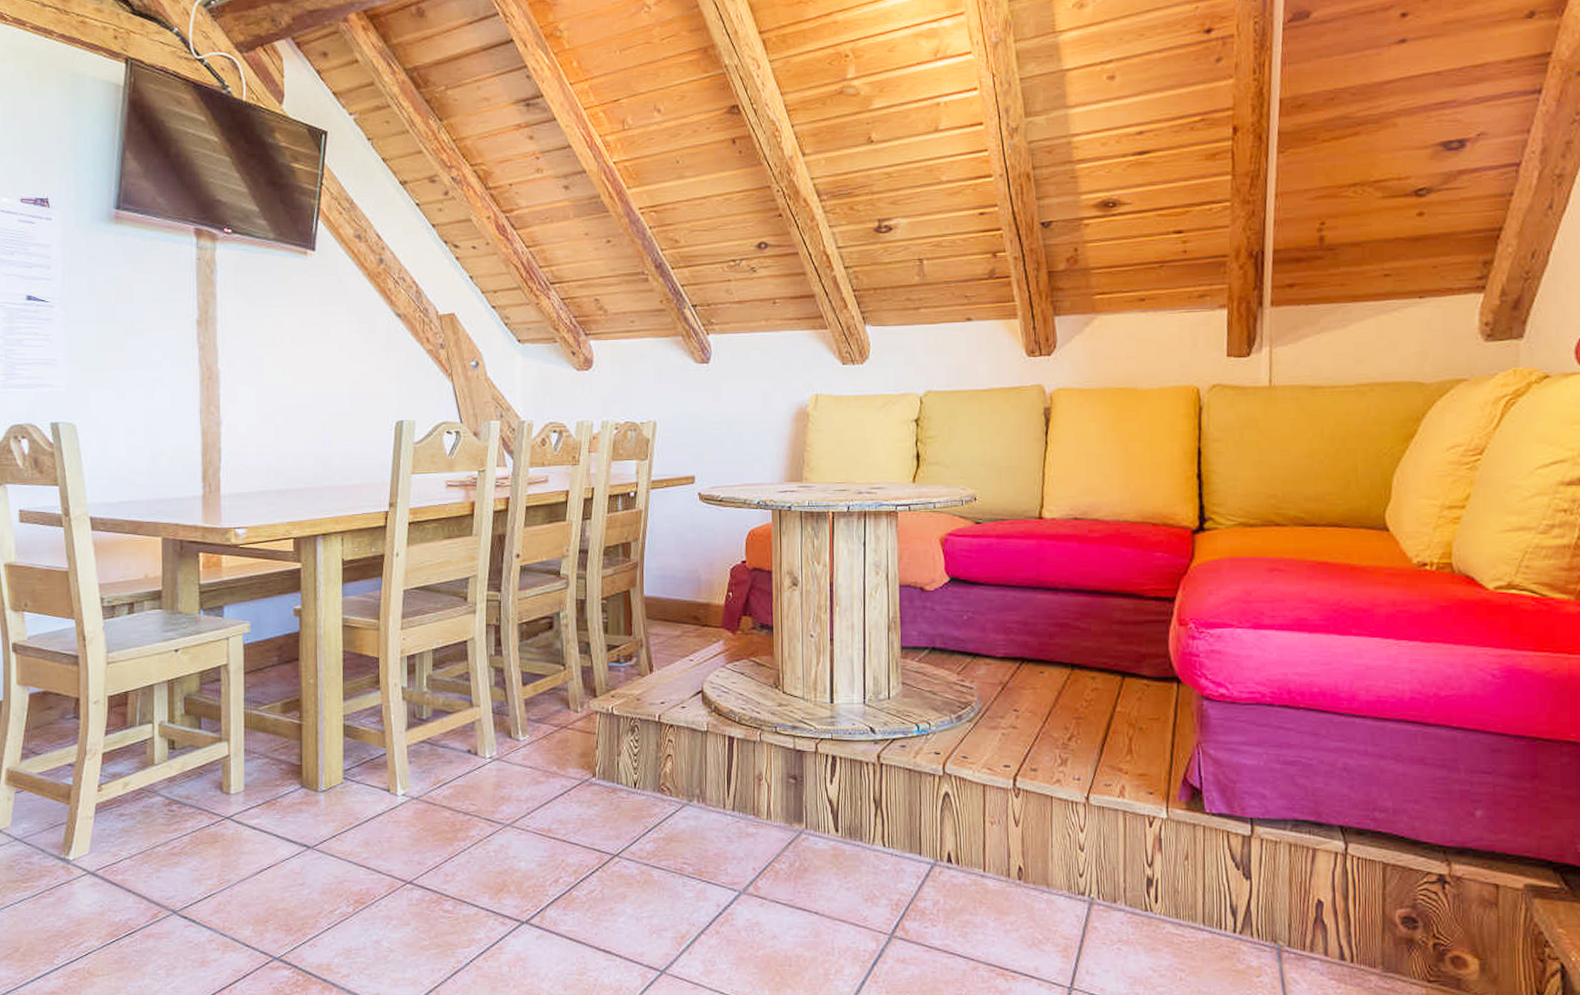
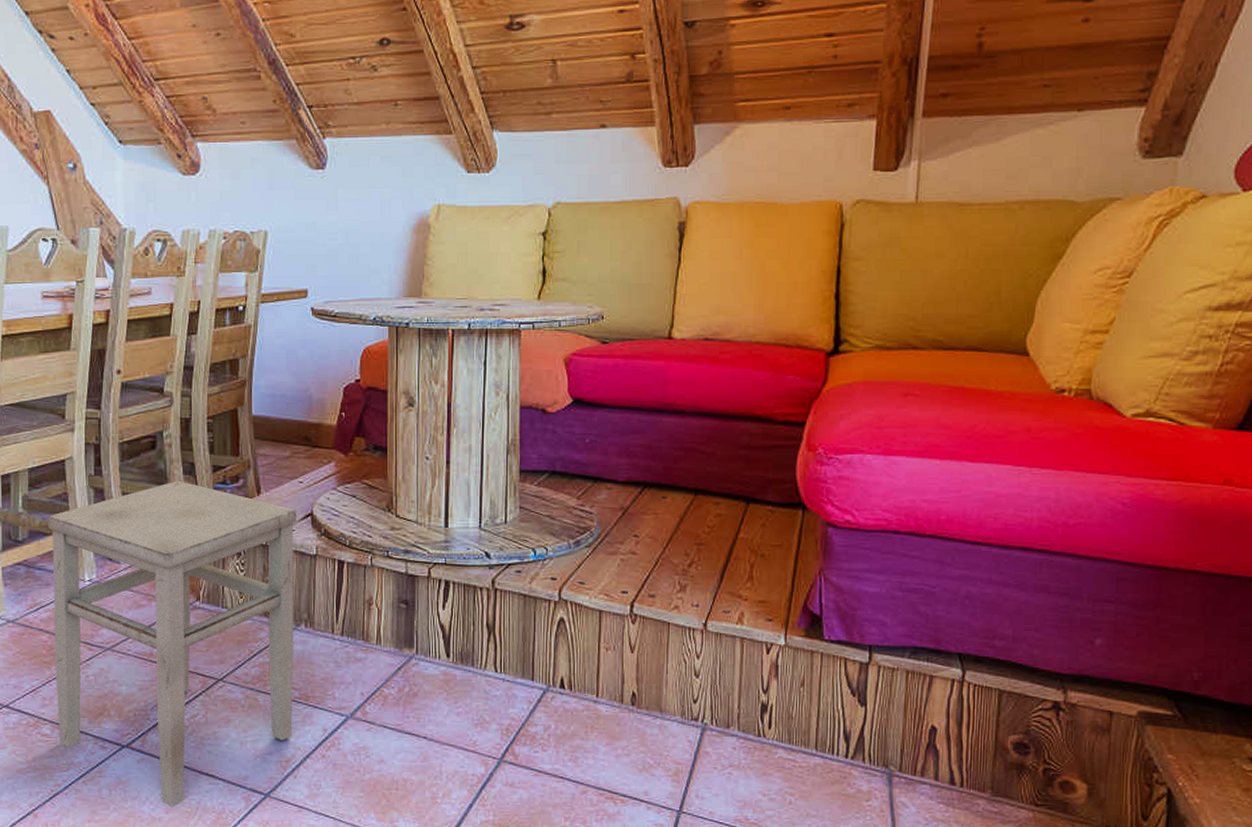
stool: none [451,660,688,985] -> present [48,481,297,808]

